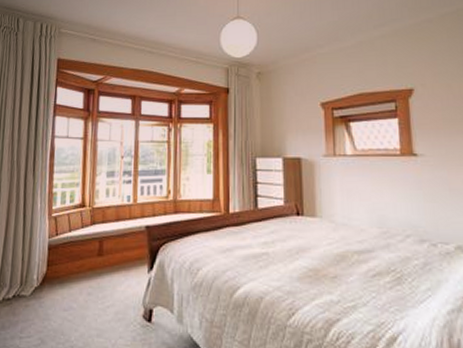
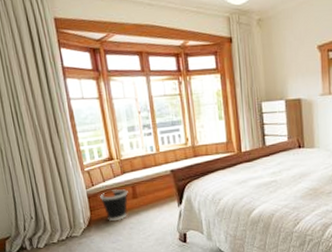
wastebasket: none [61,241,94,282] -> present [100,189,128,221]

